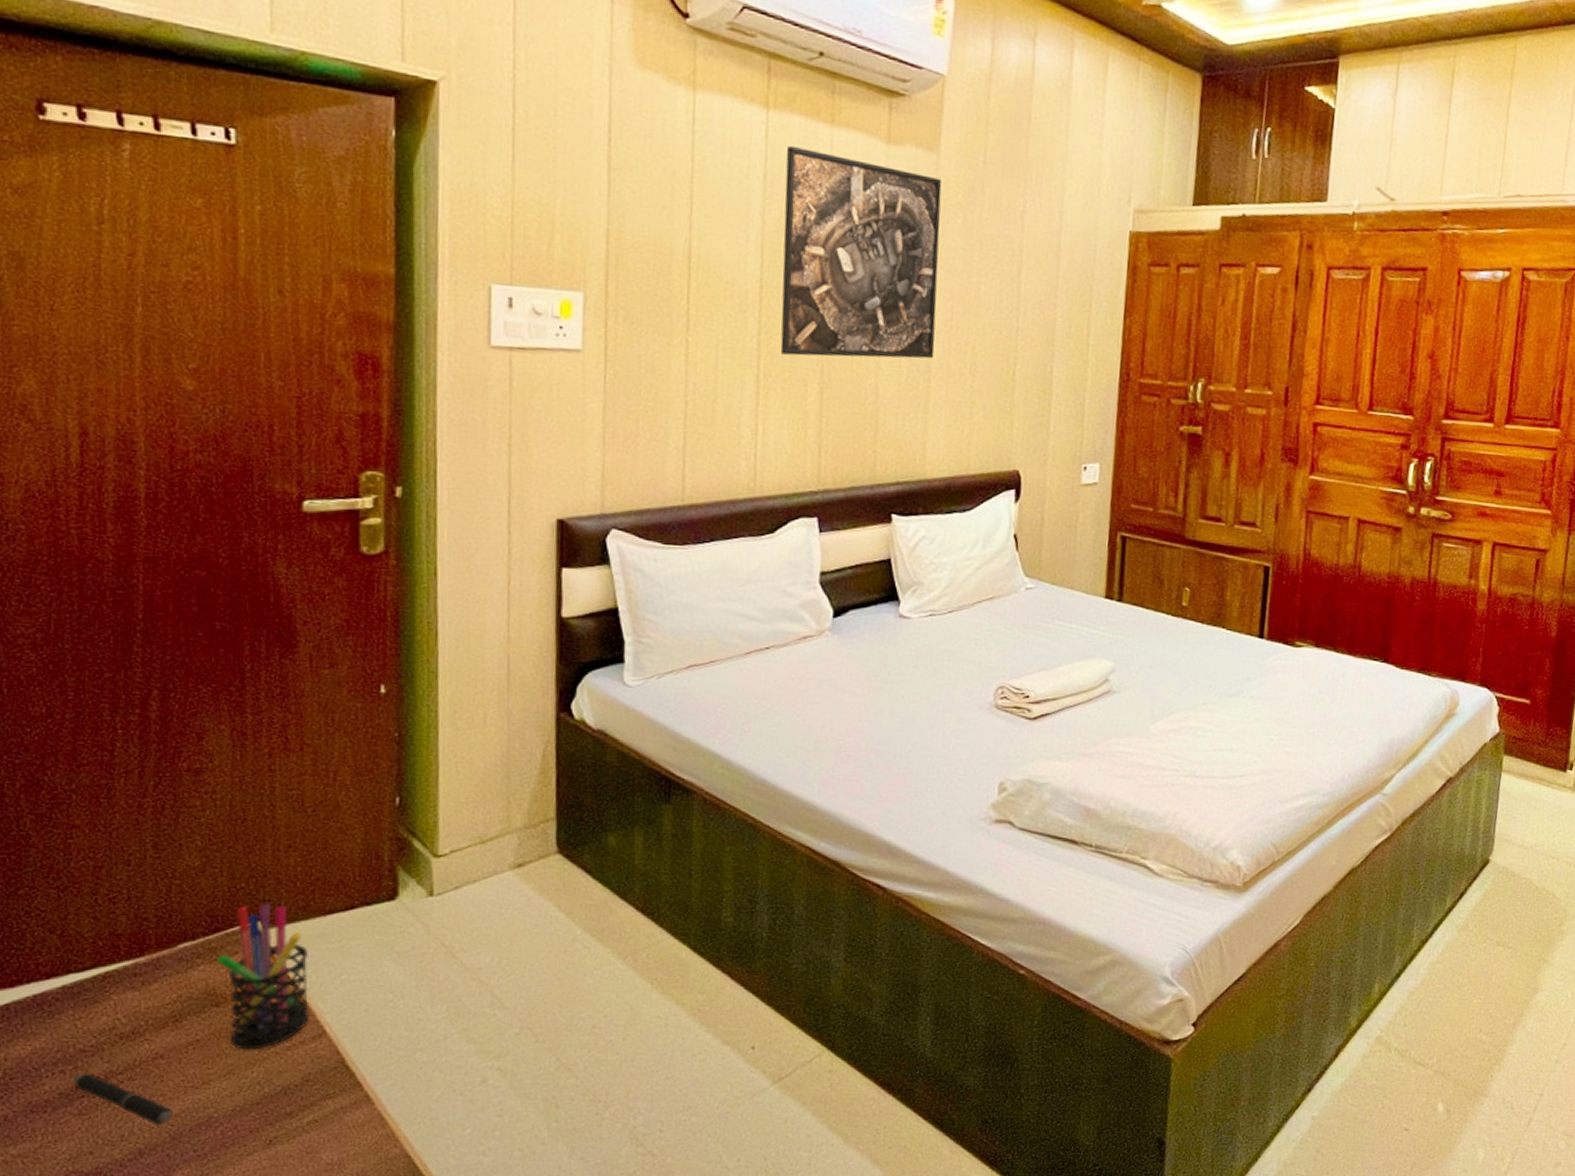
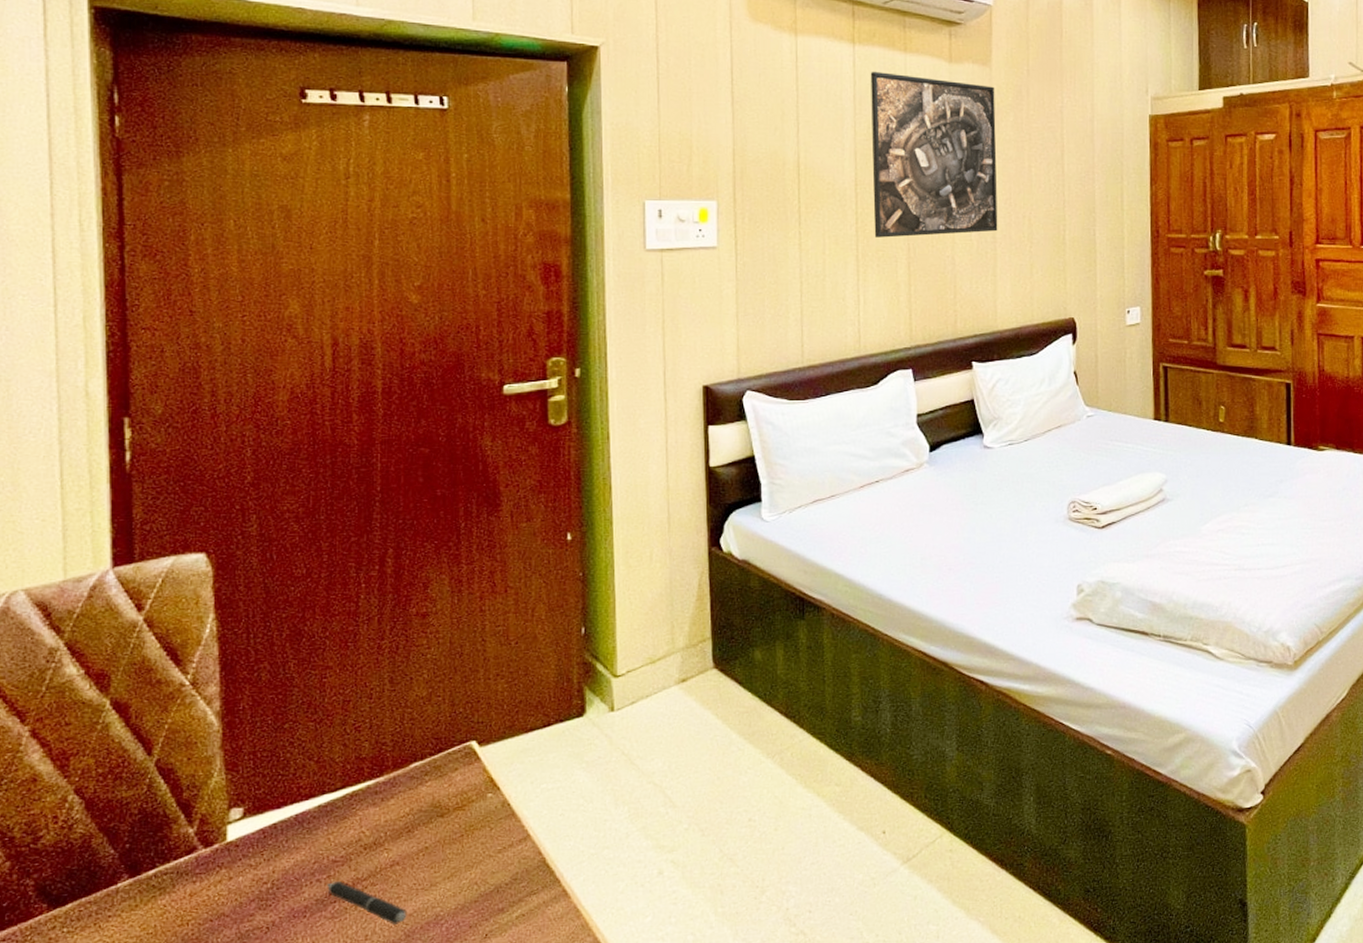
pen holder: present [217,903,310,1050] -> none [441,724,516,855]

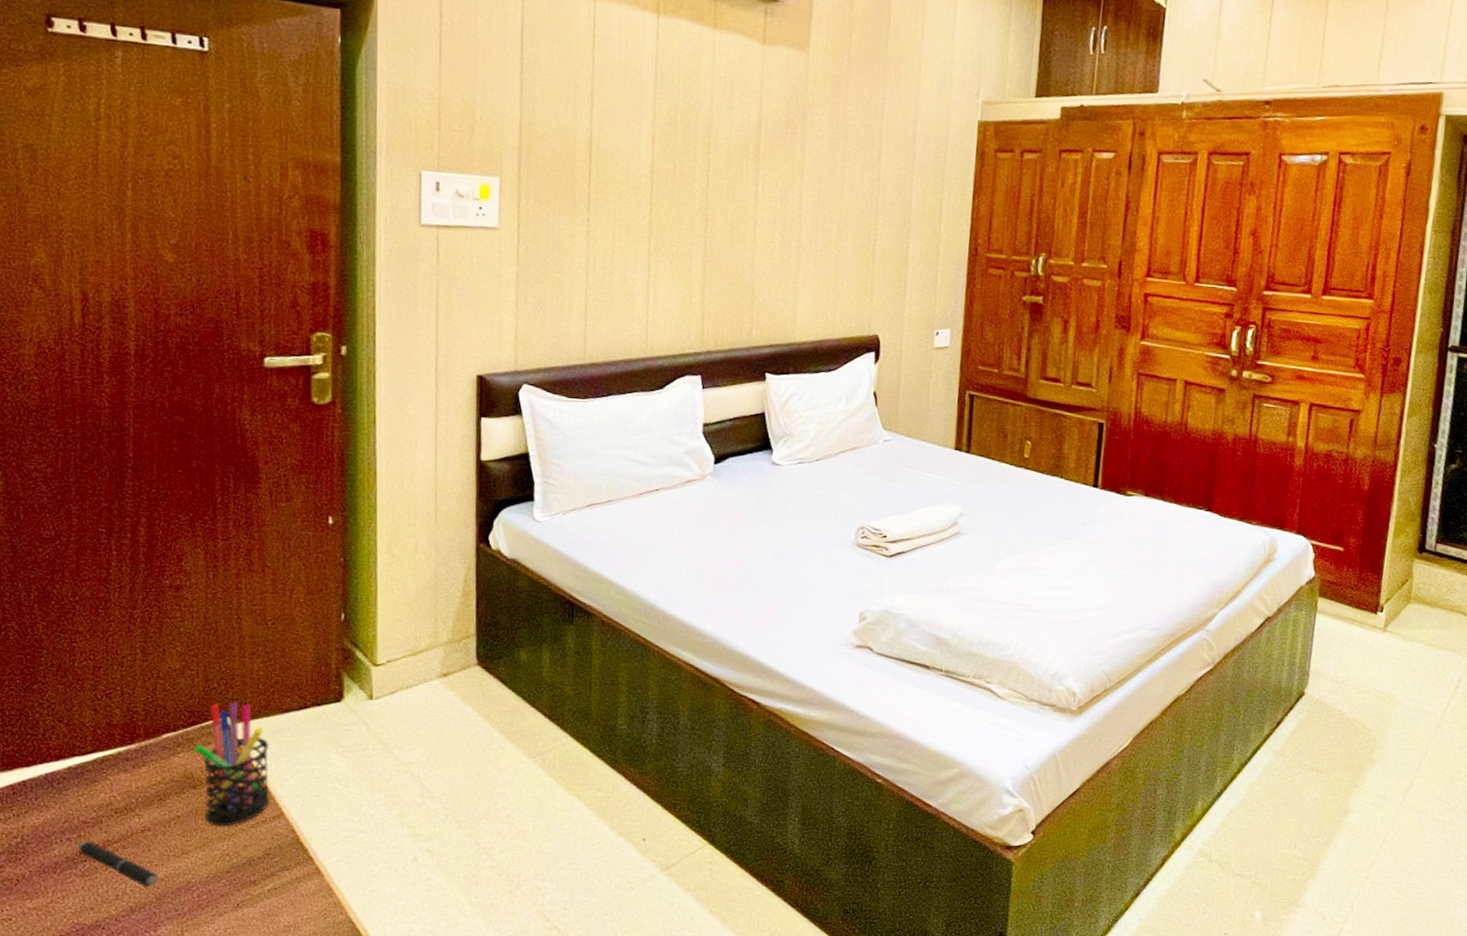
pen holder: none [441,724,516,855] -> present [194,701,270,827]
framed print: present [870,71,998,238] -> none [669,47,811,236]

